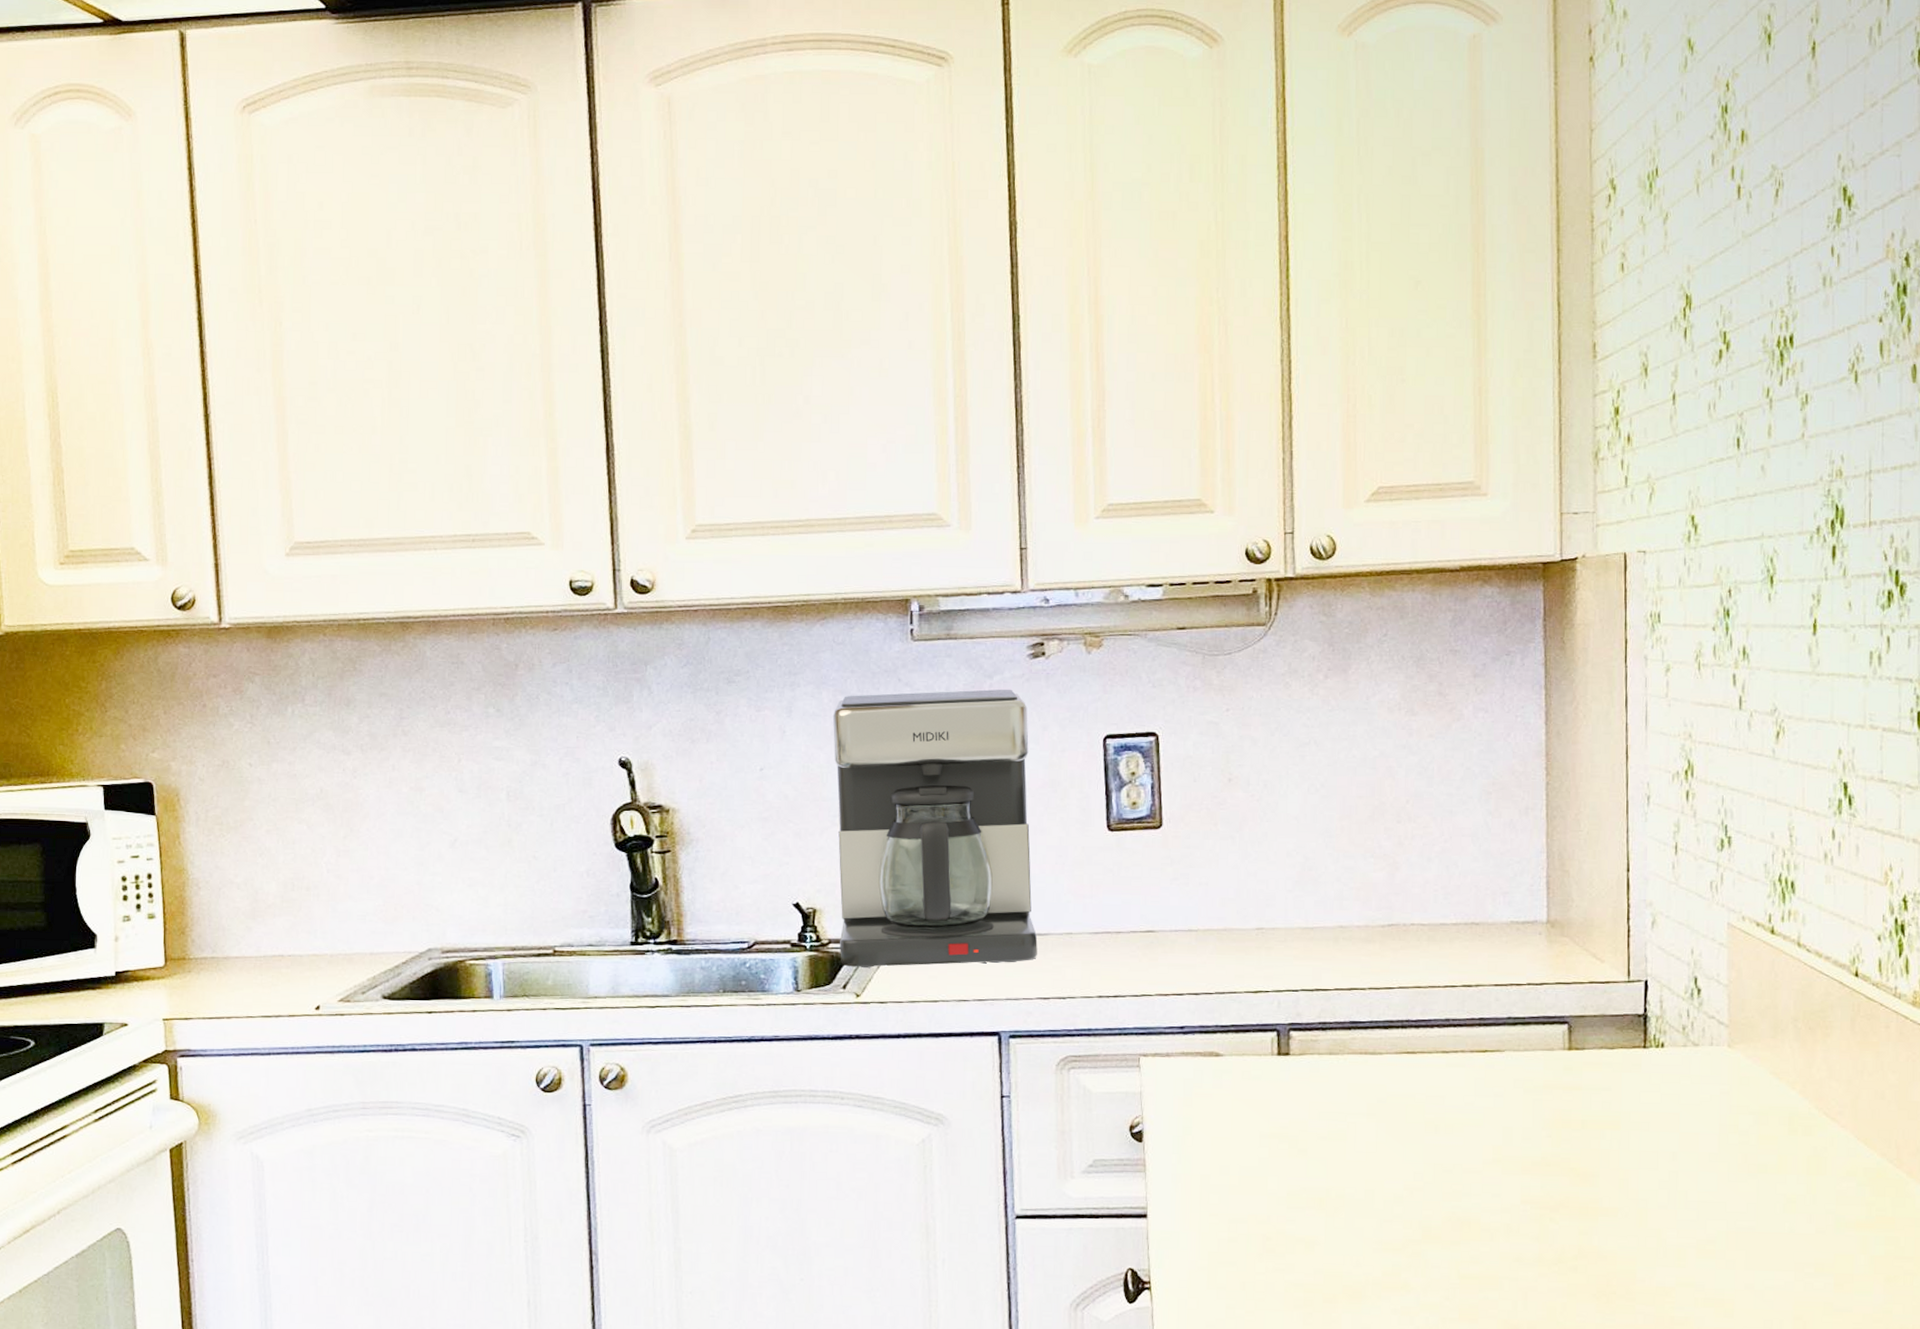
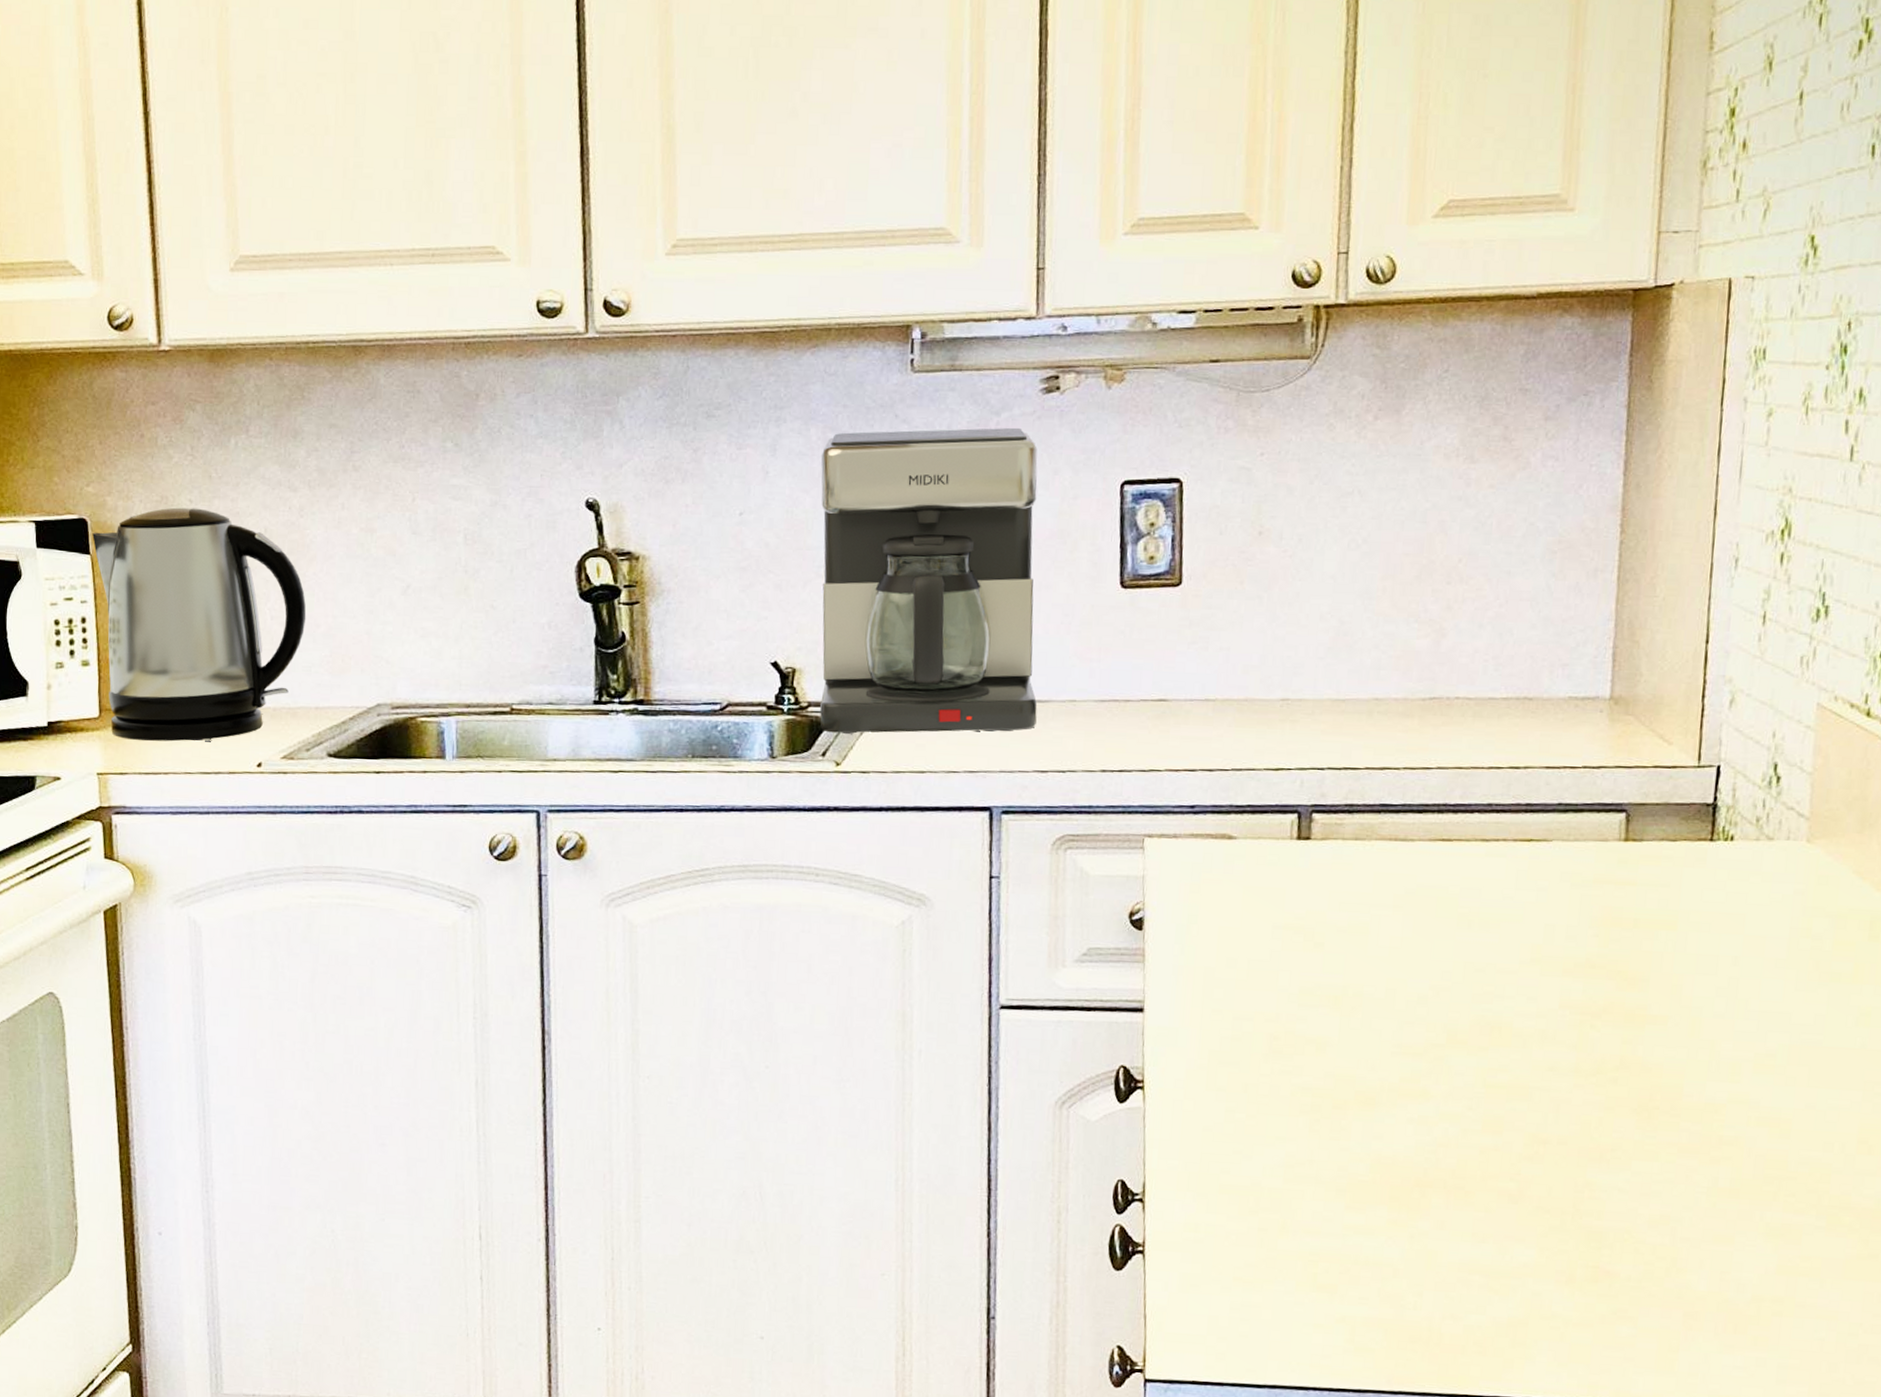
kettle: none [158,771,361,988] -> present [92,507,307,742]

